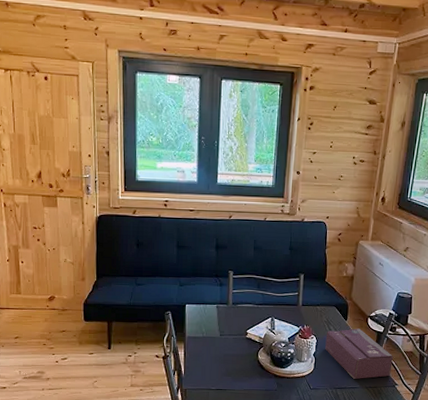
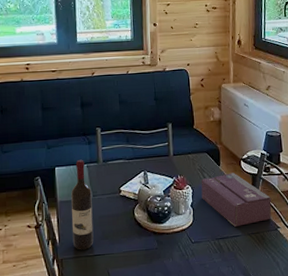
wine bottle: none [197,299,219,383] -> present [71,159,94,250]

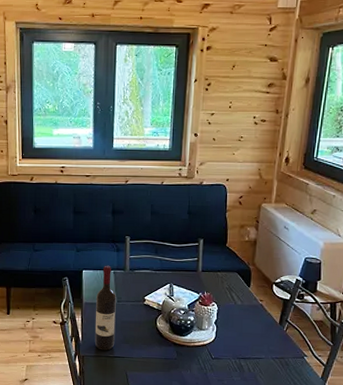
tissue box: present [201,173,272,227] -> none [227,295,301,349]

